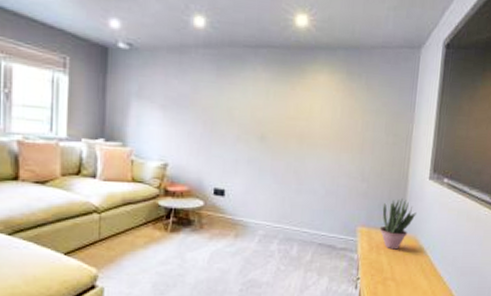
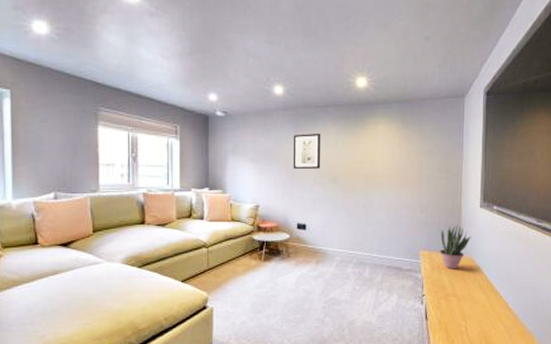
wall art: none [212,78,250,123] -> present [293,133,321,170]

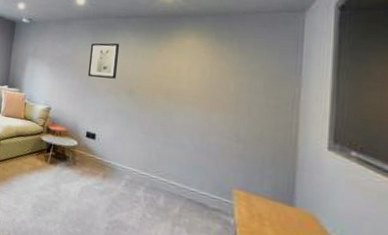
potted plant: present [439,225,471,269] -> none [261,166,313,225]

